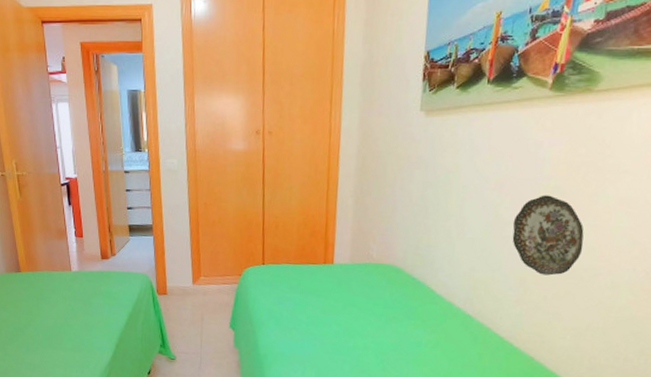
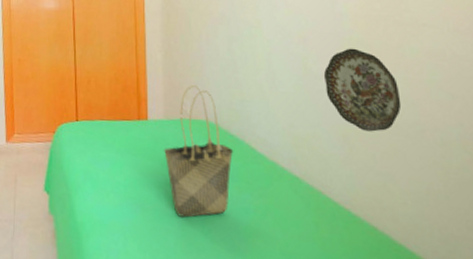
tote bag: none [347,230,414,350] -> present [164,84,234,217]

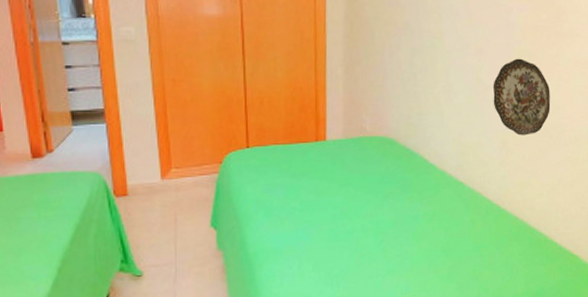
tote bag: present [164,84,234,217] -> none [342,100,409,233]

